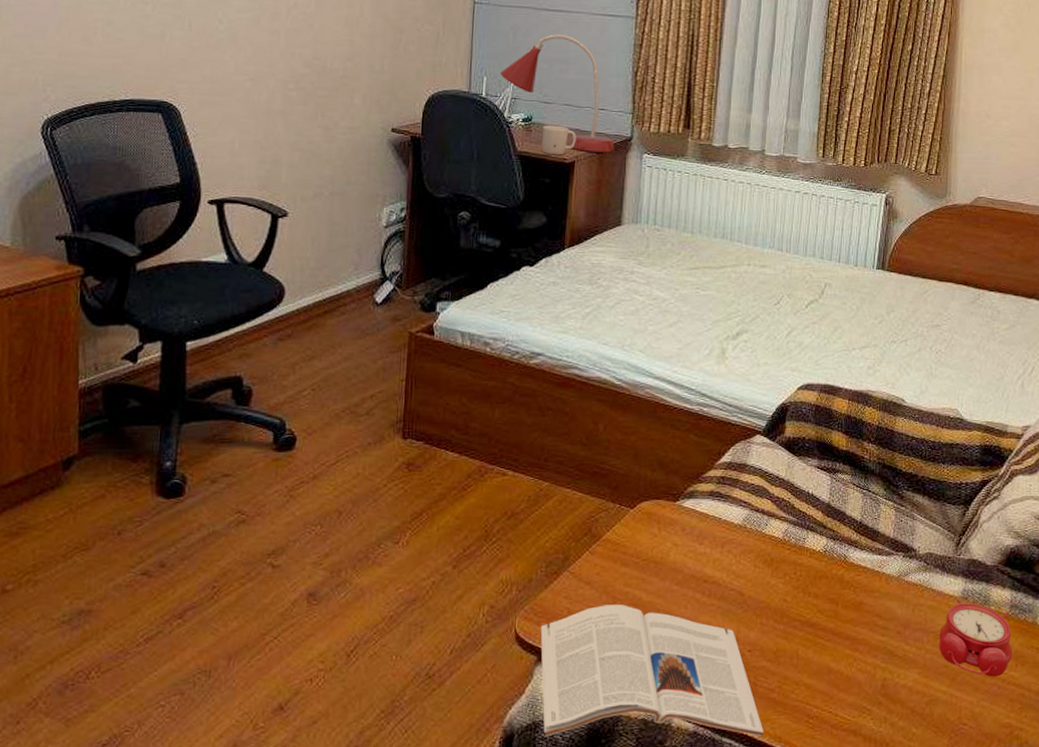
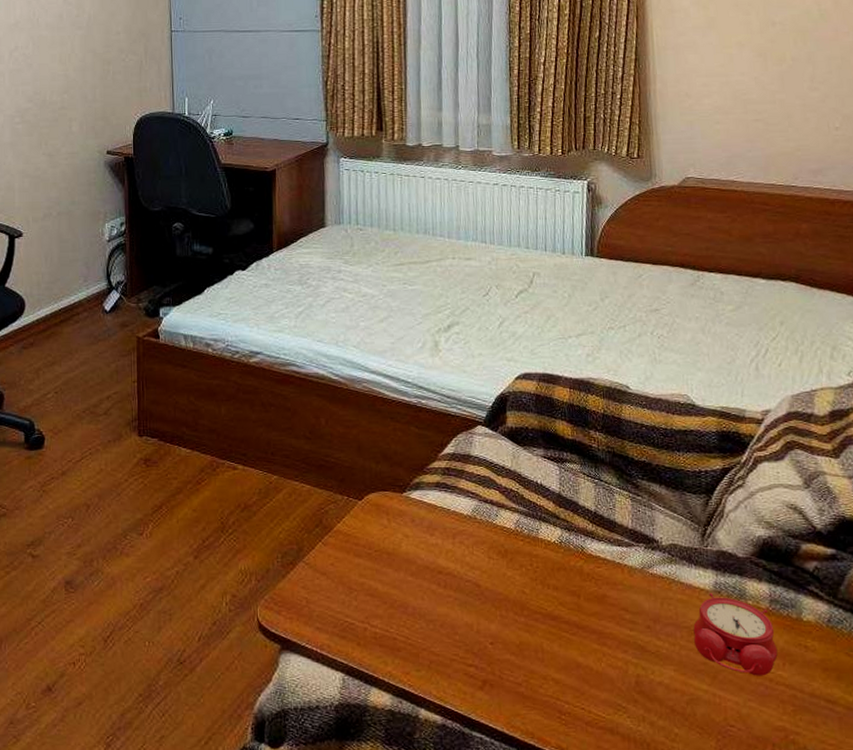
desk lamp: present [500,34,618,154] -> none [200,53,315,161]
magazine: present [540,605,764,738] -> none [281,595,515,733]
mug: present [541,125,576,156] -> none [242,137,275,165]

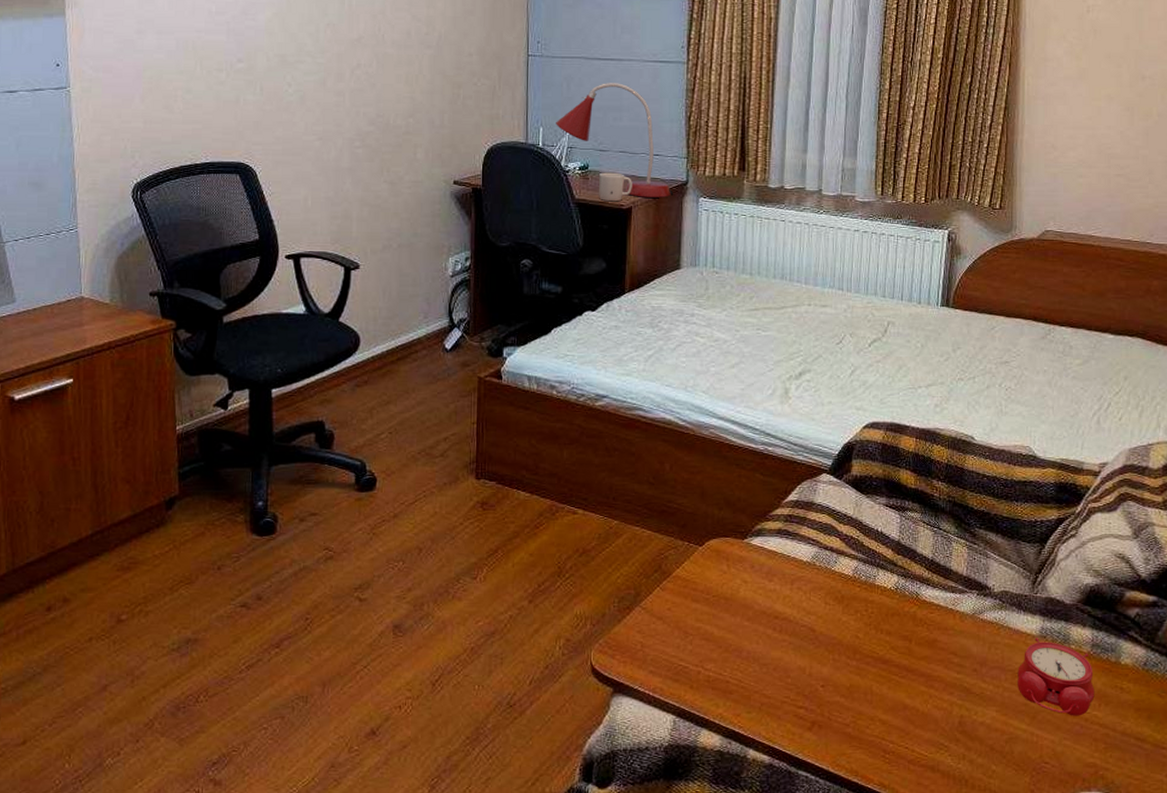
desk lamp: none [200,53,315,161] -> present [556,83,674,199]
mug: none [242,137,275,165] -> present [598,172,632,202]

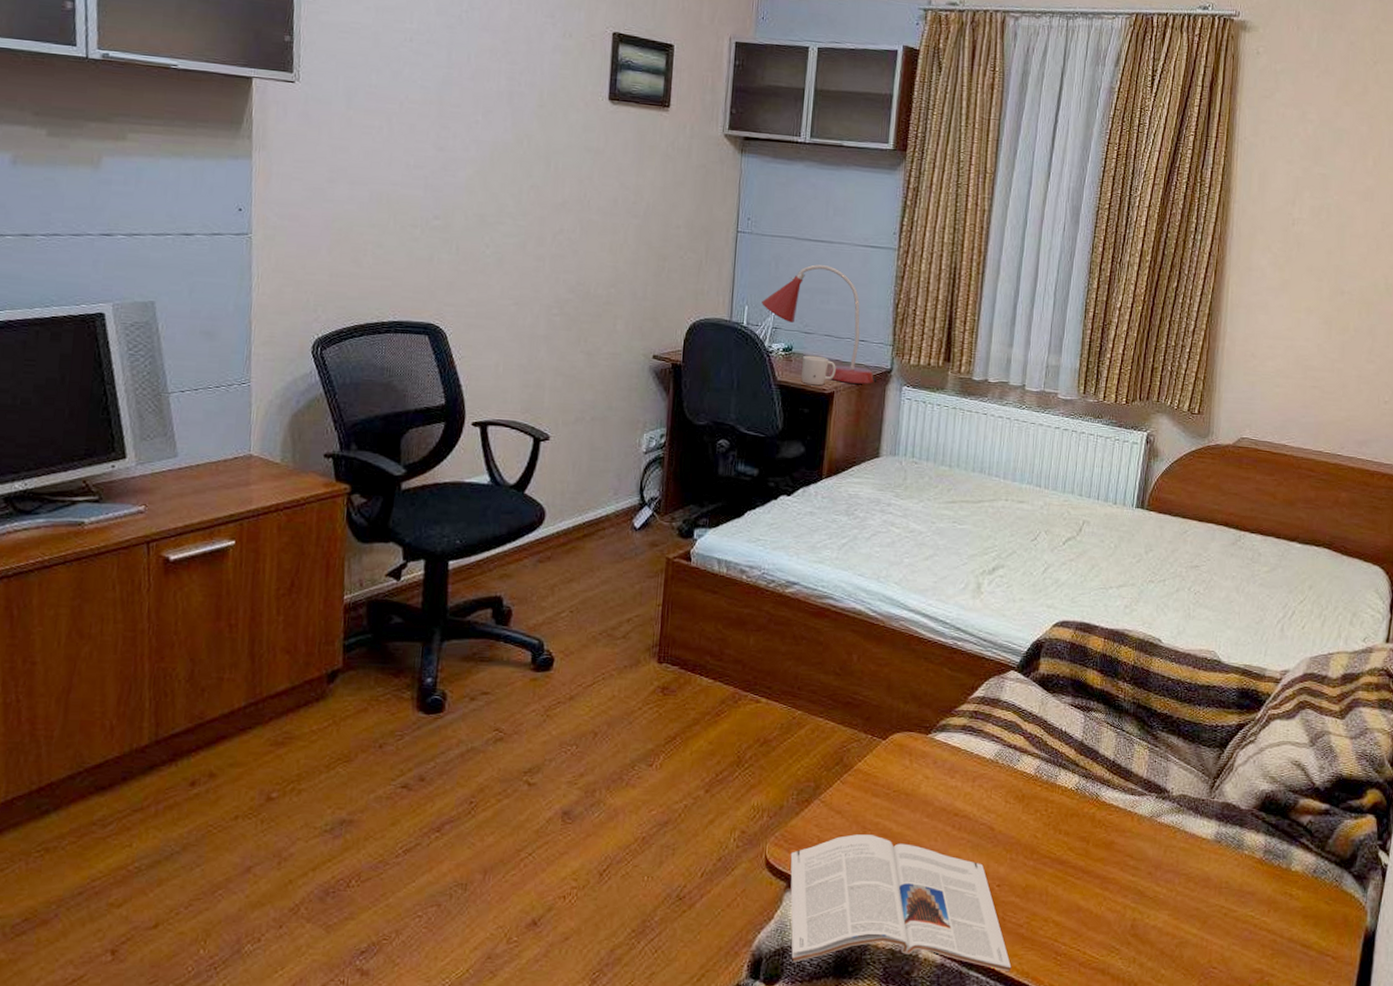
magazine: none [615,639,840,771] -> present [790,834,1012,973]
alarm clock: present [1018,638,1095,716] -> none [1190,842,1265,922]

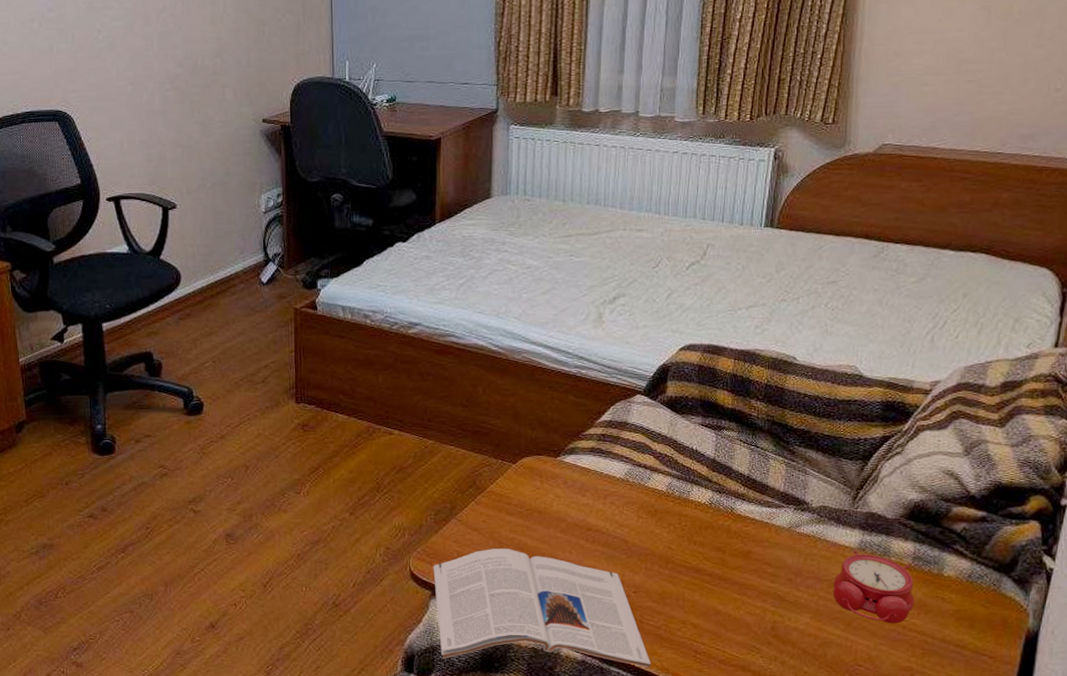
desk lamp: present [762,264,877,385] -> none [362,11,484,128]
mug: present [800,355,836,386] -> none [406,103,441,133]
alarm clock: none [1190,842,1265,922] -> present [833,550,914,624]

